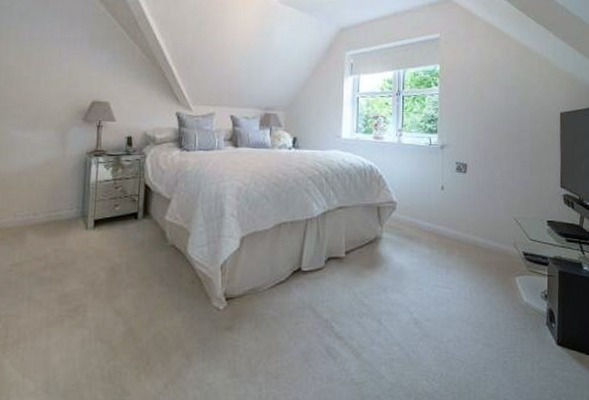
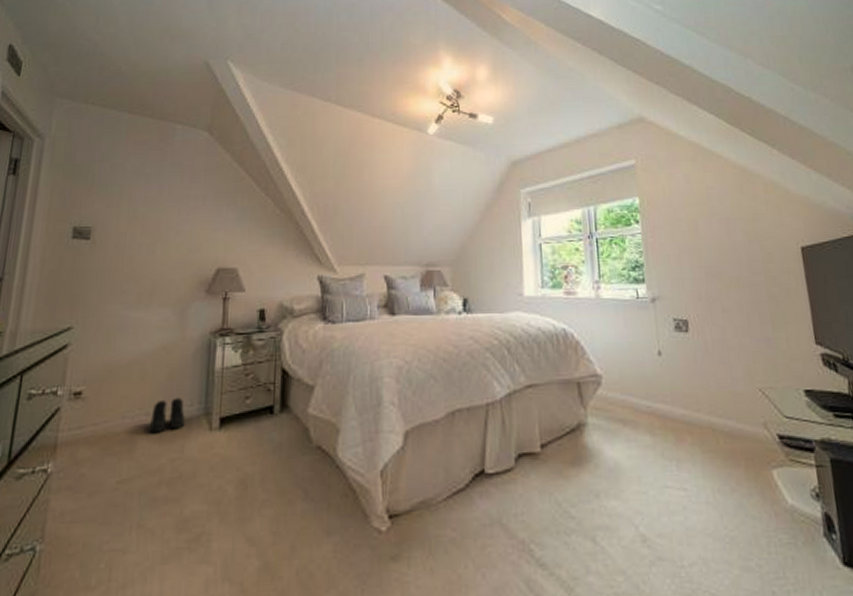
boots: none [37,202,66,230] -> present [150,397,185,434]

